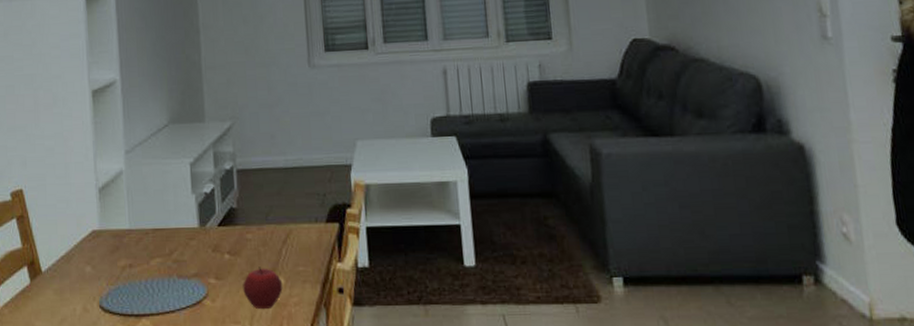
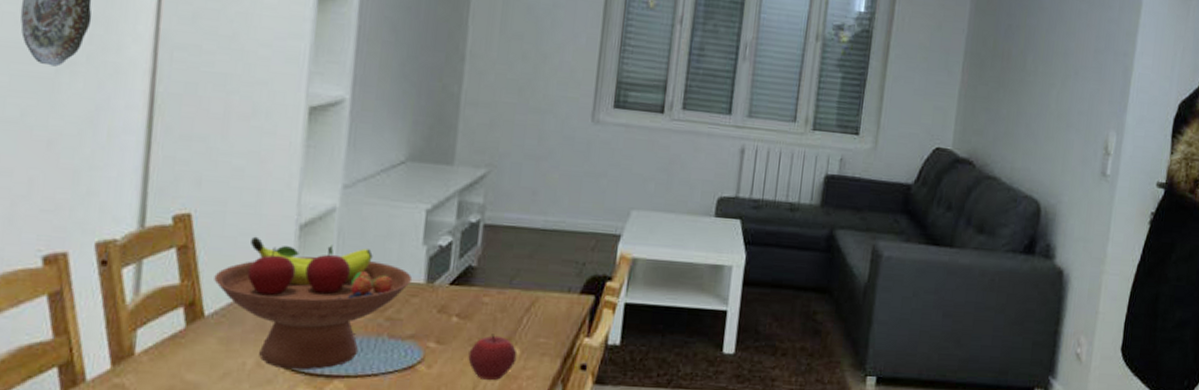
fruit bowl: none [44,202,189,312] -> present [214,236,413,371]

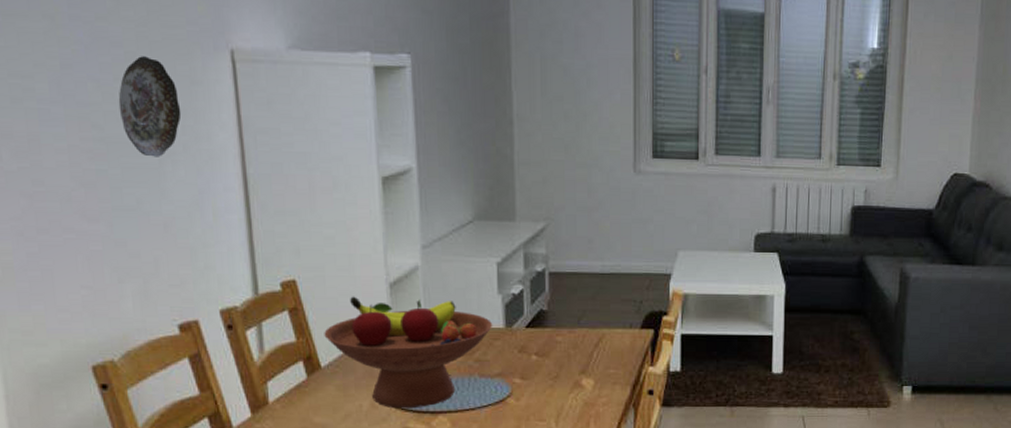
apple: present [468,334,518,380] -> none [550,368,592,408]

